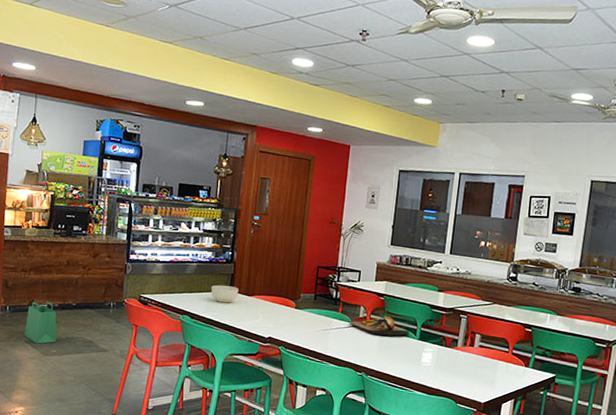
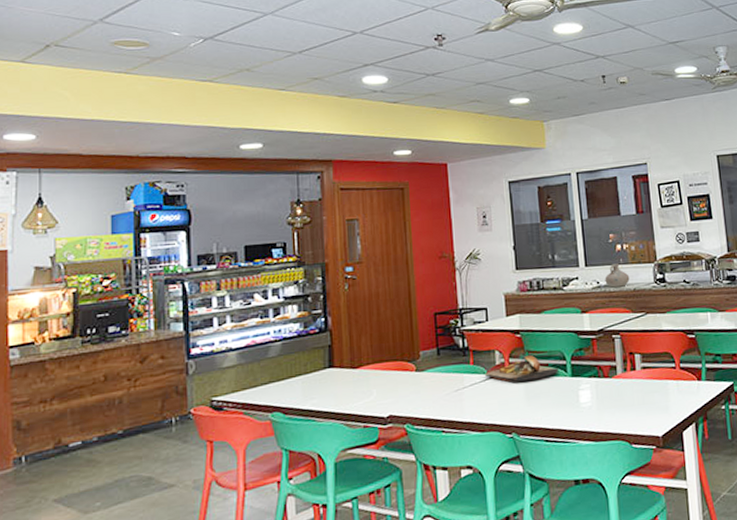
shopping bag: present [24,301,57,344] -> none [51,436,100,500]
bowl: present [210,284,239,303] -> none [304,360,341,386]
jug: none [464,256,486,277] -> present [604,263,630,288]

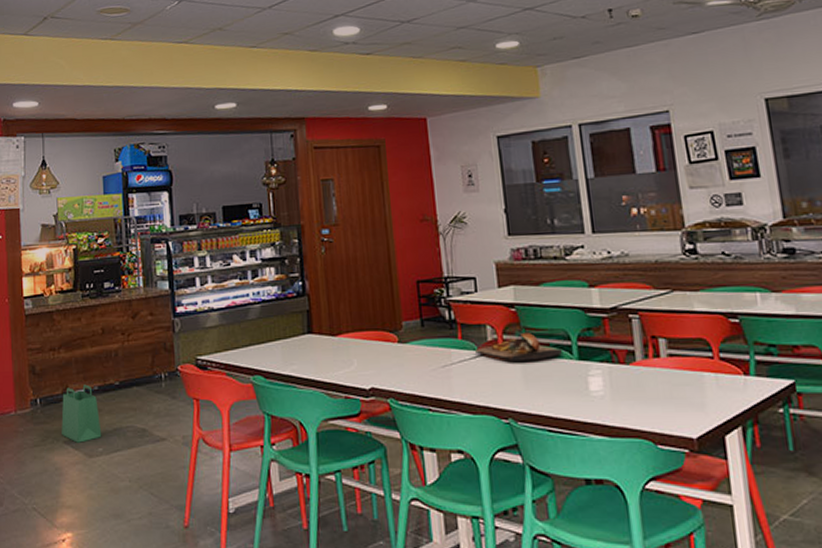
shopping bag: none [51,436,100,500] -> present [61,384,102,443]
jug: present [604,263,630,288] -> none [617,230,650,259]

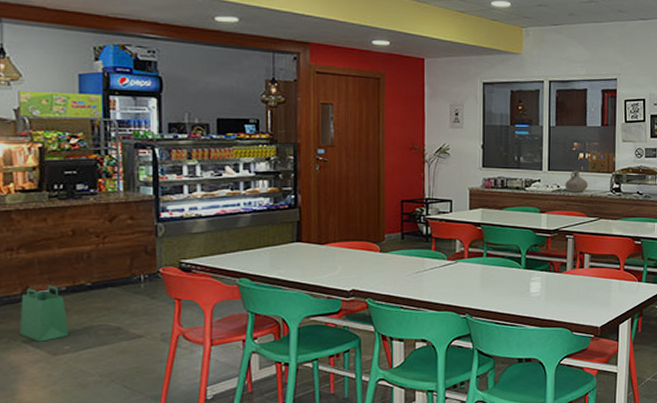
food tray: present [475,333,563,362] -> none [445,247,514,269]
jug: none [617,230,650,259] -> present [565,171,588,192]

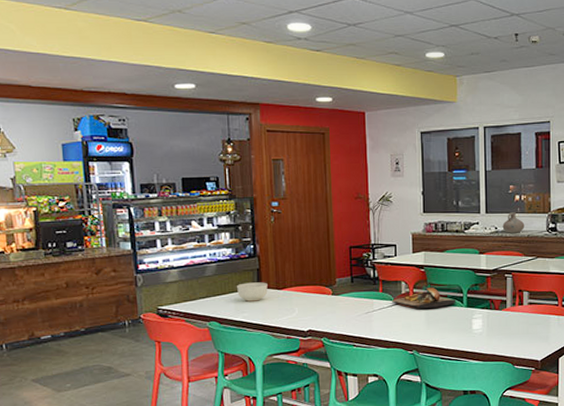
shopping bag: present [20,285,69,342] -> none [28,331,70,381]
bowl: none [272,236,308,257] -> present [236,282,268,302]
food tray: none [445,247,514,269] -> present [392,287,457,309]

